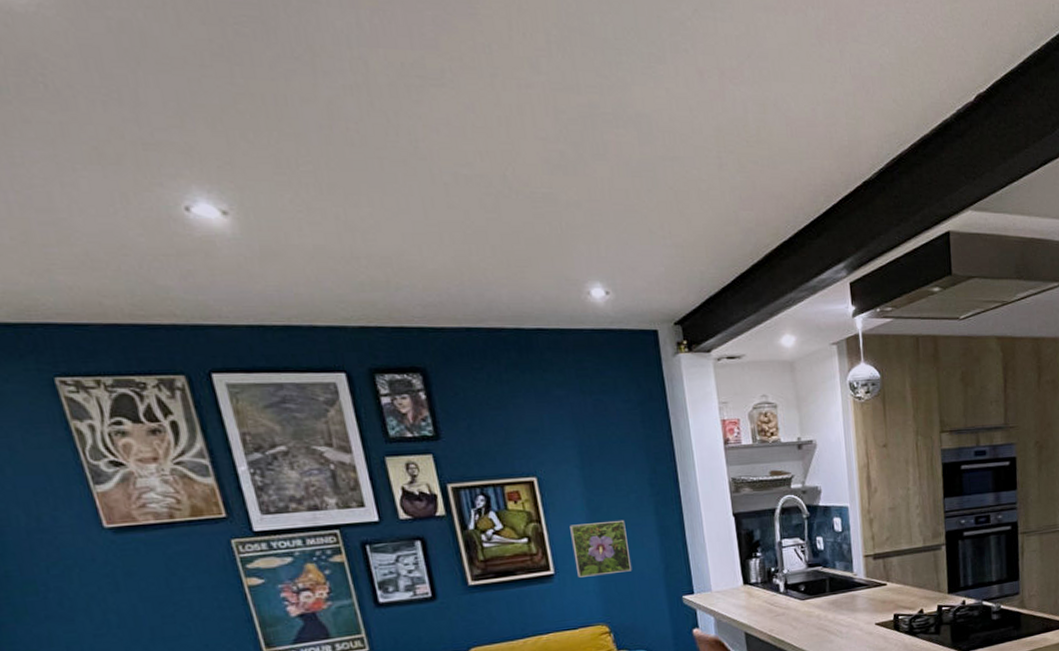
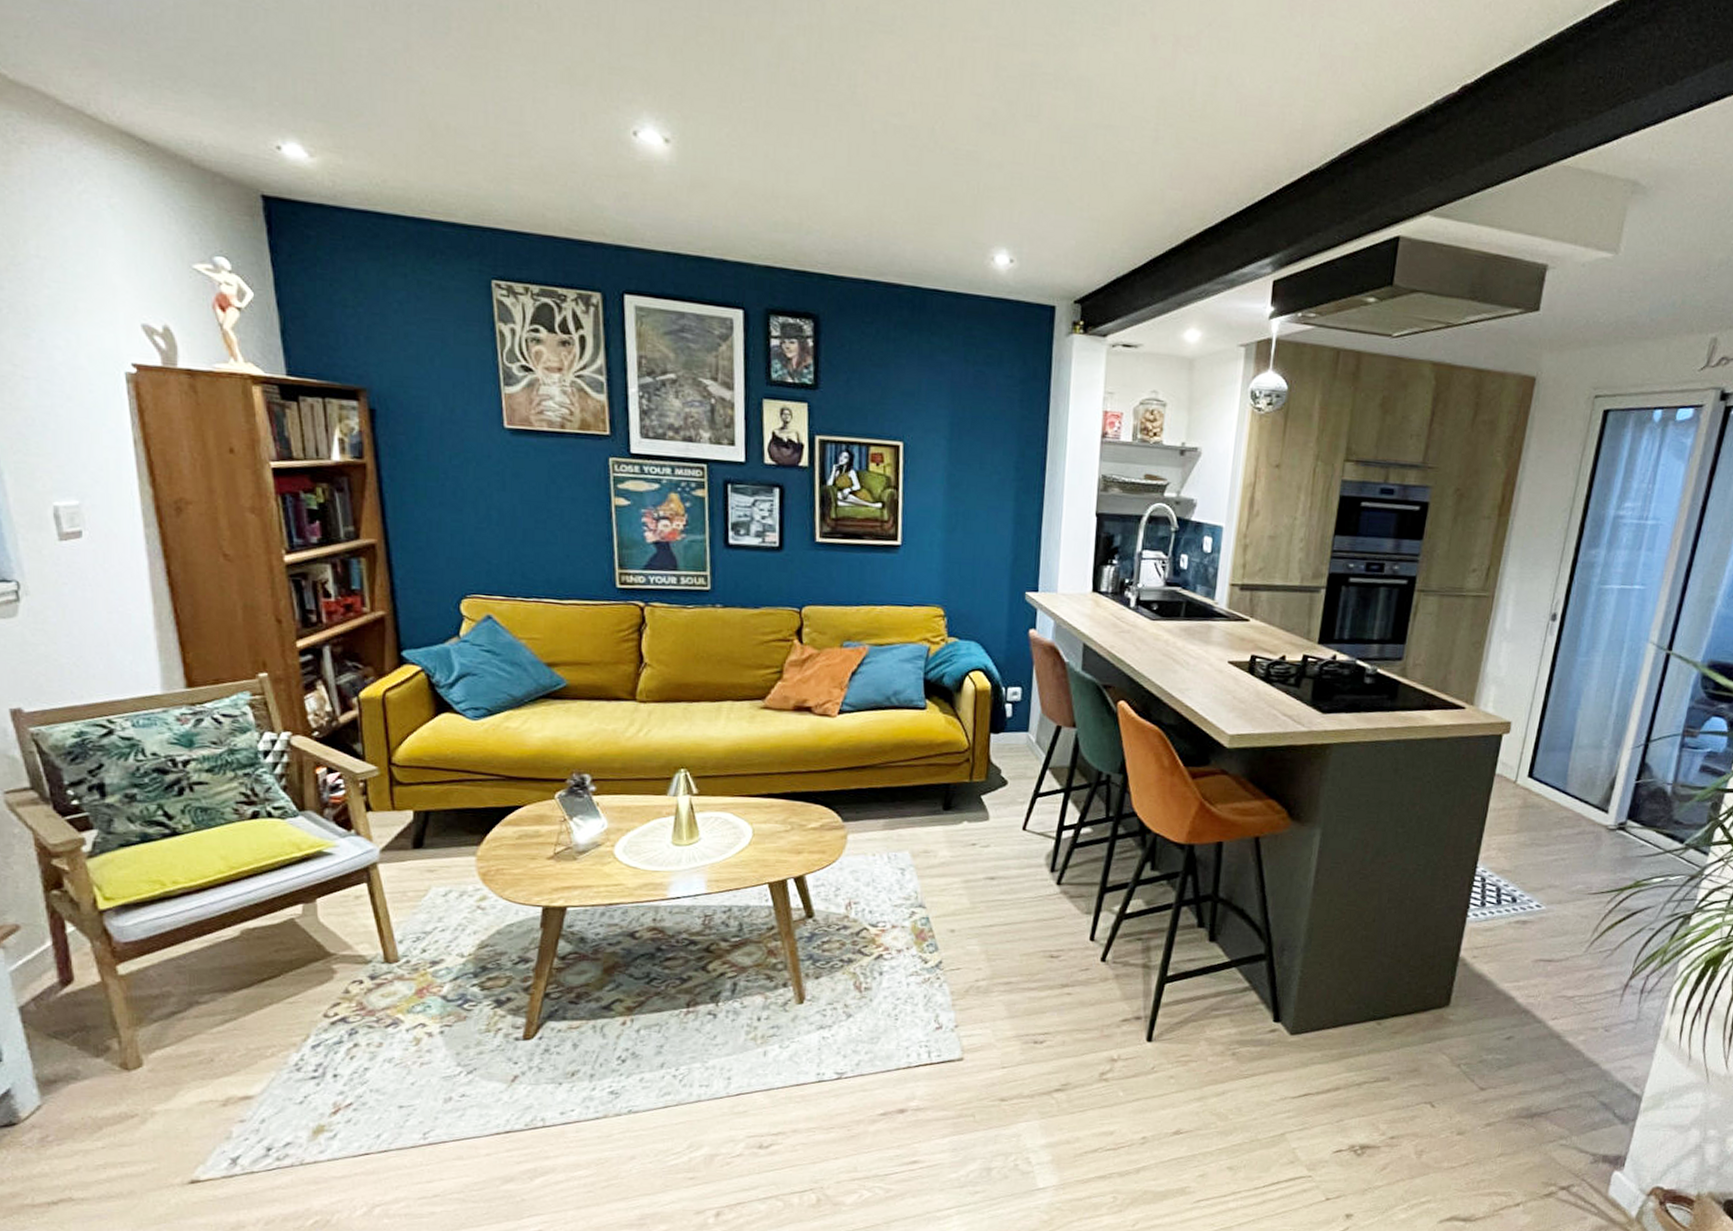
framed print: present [570,519,632,578] -> none [923,497,982,556]

